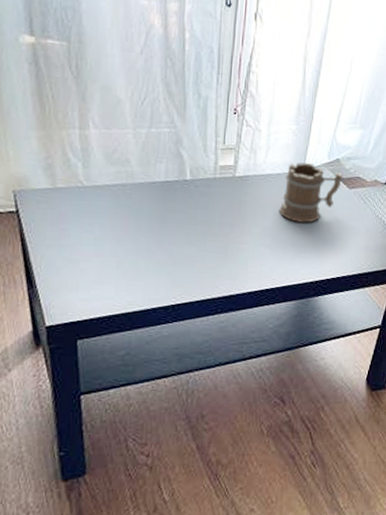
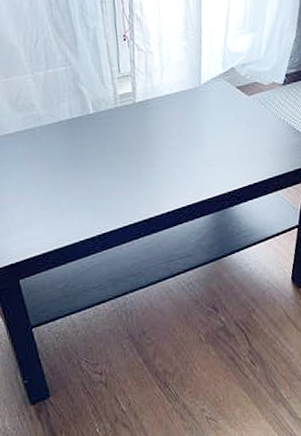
mug: present [279,162,343,223] -> none [182,76,241,138]

